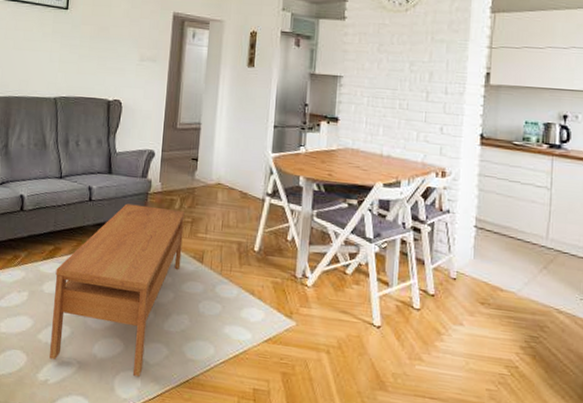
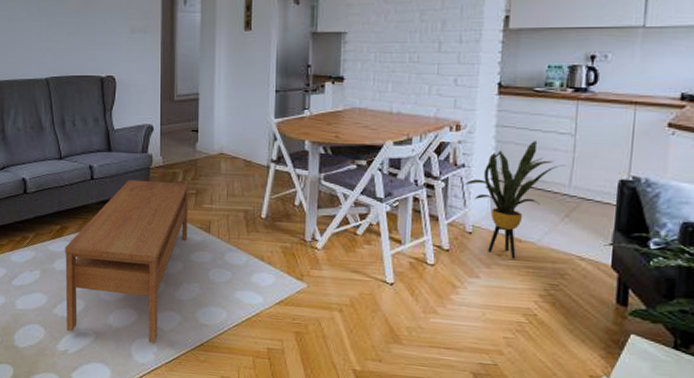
house plant: none [448,192,543,309] -> present [463,141,566,259]

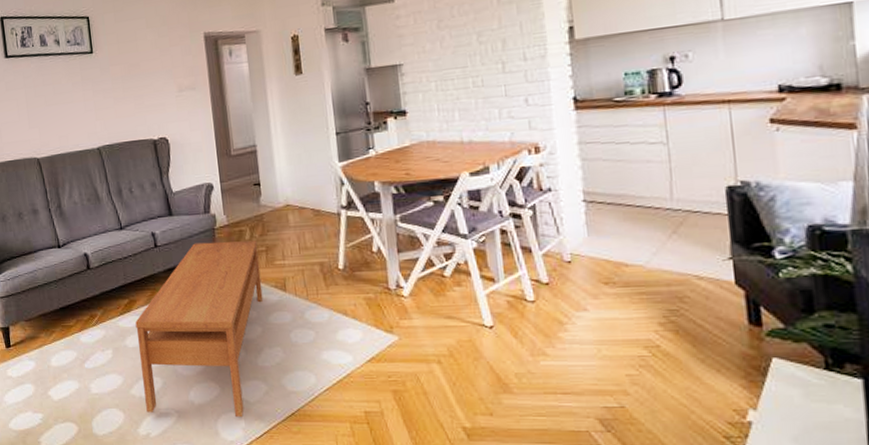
house plant: present [463,141,566,259] -> none [553,154,663,286]

